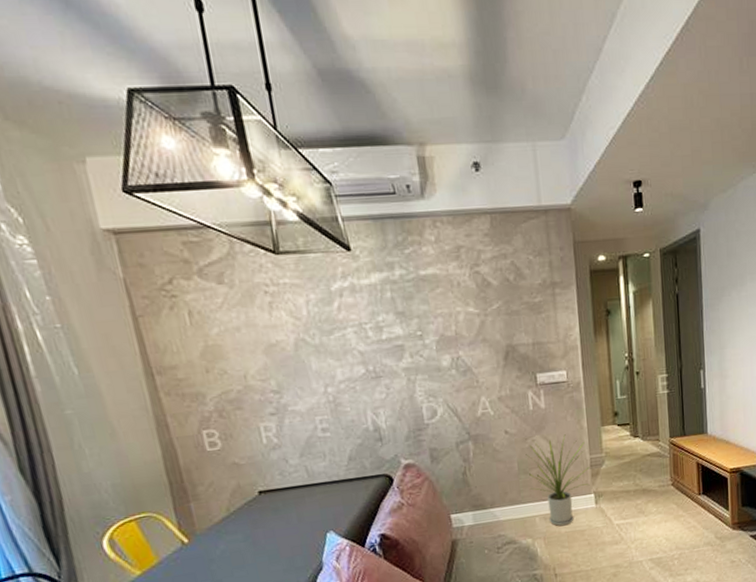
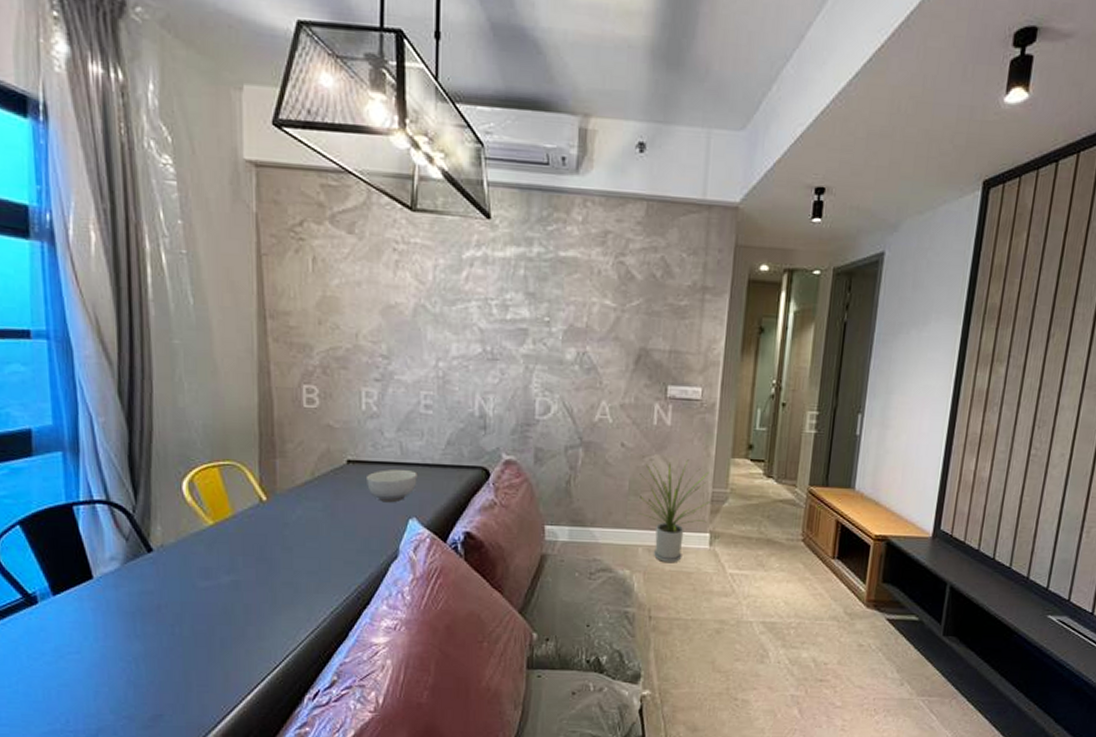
bowl: none [278,489,328,523] -> present [365,468,418,503]

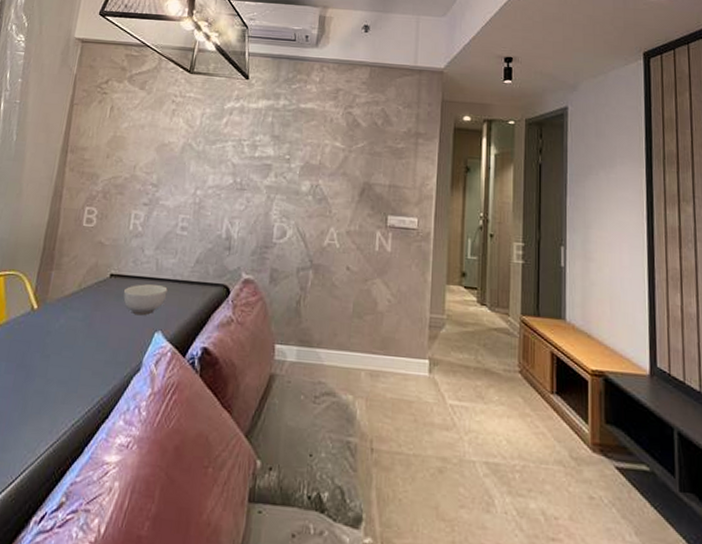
house plant: present [637,459,710,563] -> none [360,283,428,390]

